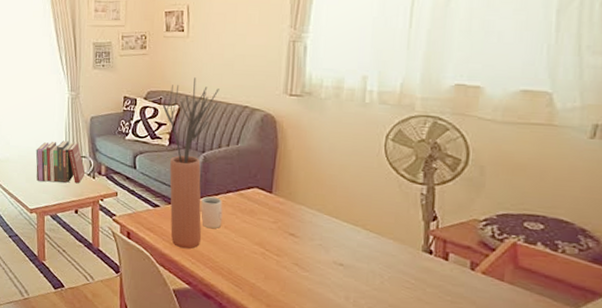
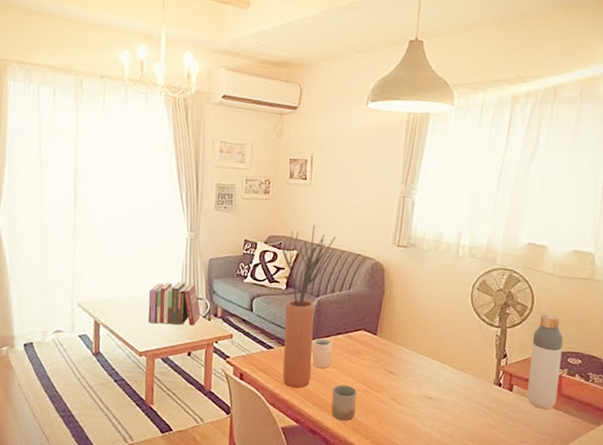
cup: none [225,246,254,286] -> present [331,385,357,421]
bottle: none [468,168,516,285] -> present [526,314,564,410]

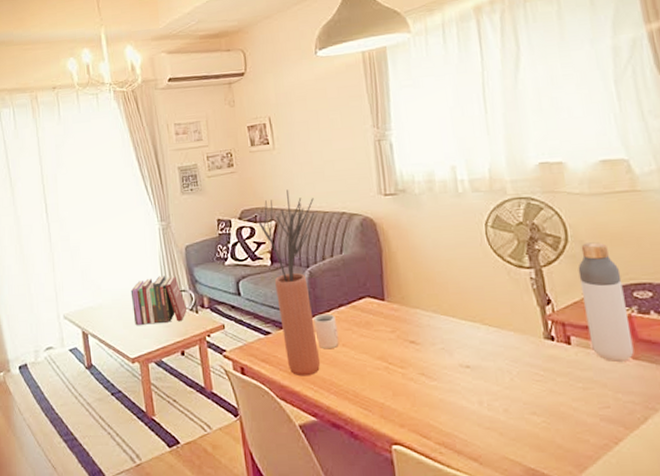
cup: present [331,385,357,421] -> none [348,365,382,408]

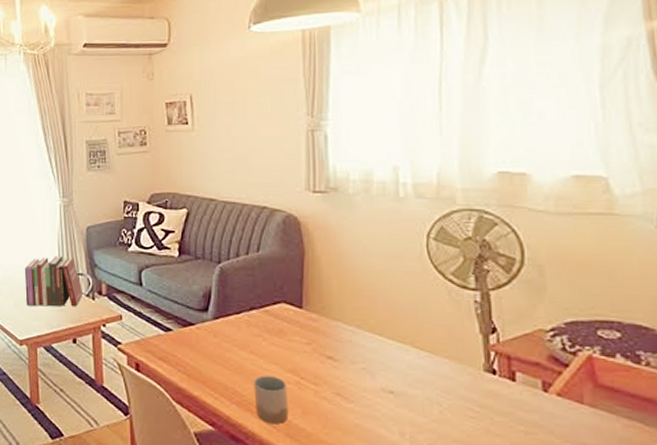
vase: present [258,189,321,376] -> none [168,176,233,381]
mug: present [313,314,339,350] -> none [221,315,247,355]
cup: none [348,365,382,408] -> present [254,375,289,424]
bottle: present [578,242,634,363] -> none [533,268,591,409]

